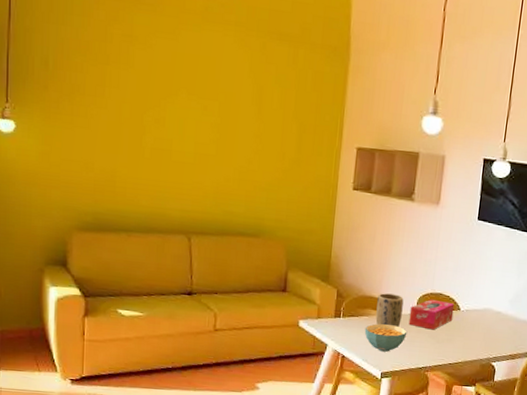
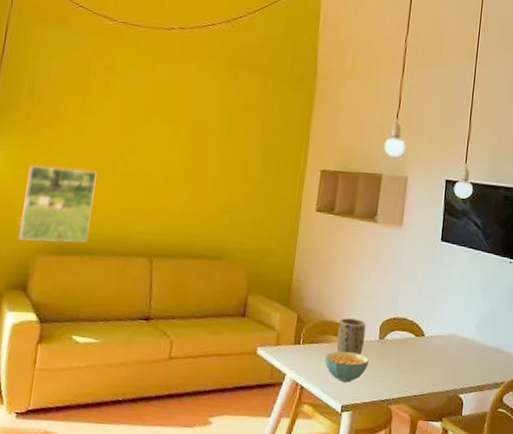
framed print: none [51,139,125,220] -> present [18,164,97,243]
tissue box: present [408,299,455,330] -> none [371,324,419,358]

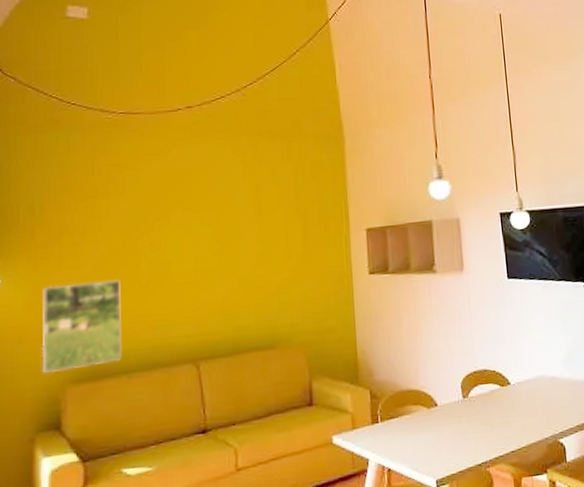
cereal bowl: present [325,351,370,382] -> none [408,418,457,454]
plant pot: present [336,318,366,355] -> none [416,381,448,423]

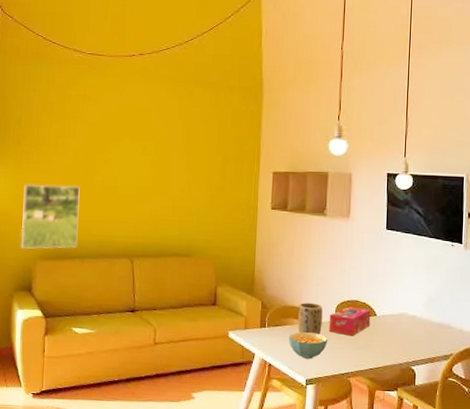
cereal bowl: none [408,418,457,454] -> present [288,332,328,359]
plant pot: none [416,381,448,423] -> present [298,303,323,334]
tissue box: none [454,378,505,415] -> present [329,306,371,336]

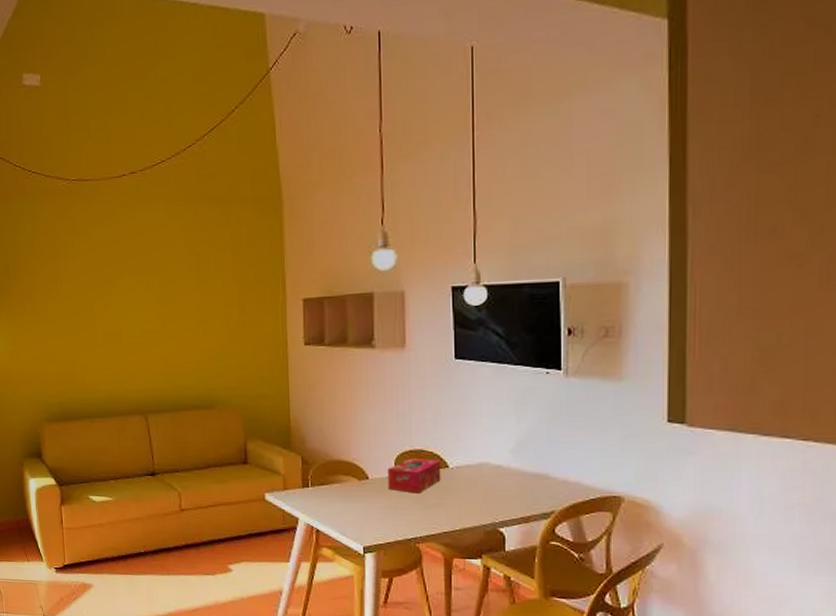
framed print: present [20,184,80,249] -> none [21,337,85,412]
cereal bowl: present [288,332,328,359] -> none [338,491,388,523]
plant pot: present [298,303,323,334] -> none [348,456,379,493]

